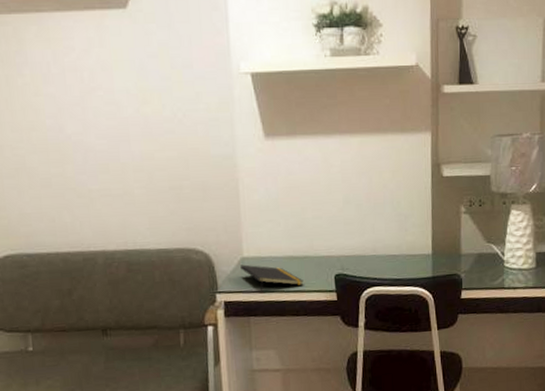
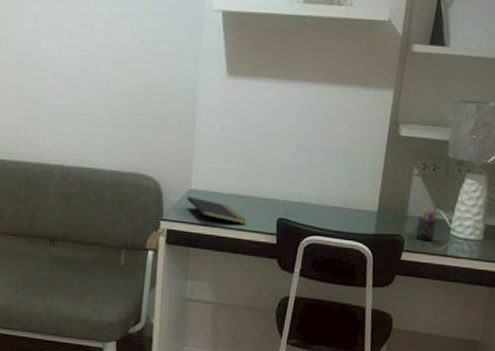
pen holder: none [471,241,492,277] -> present [415,206,441,242]

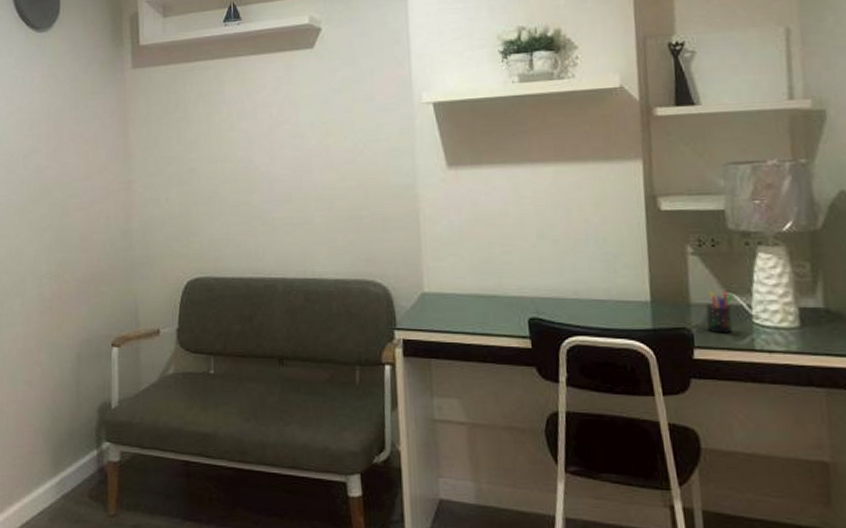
notepad: present [187,196,246,224] -> none [421,300,492,331]

